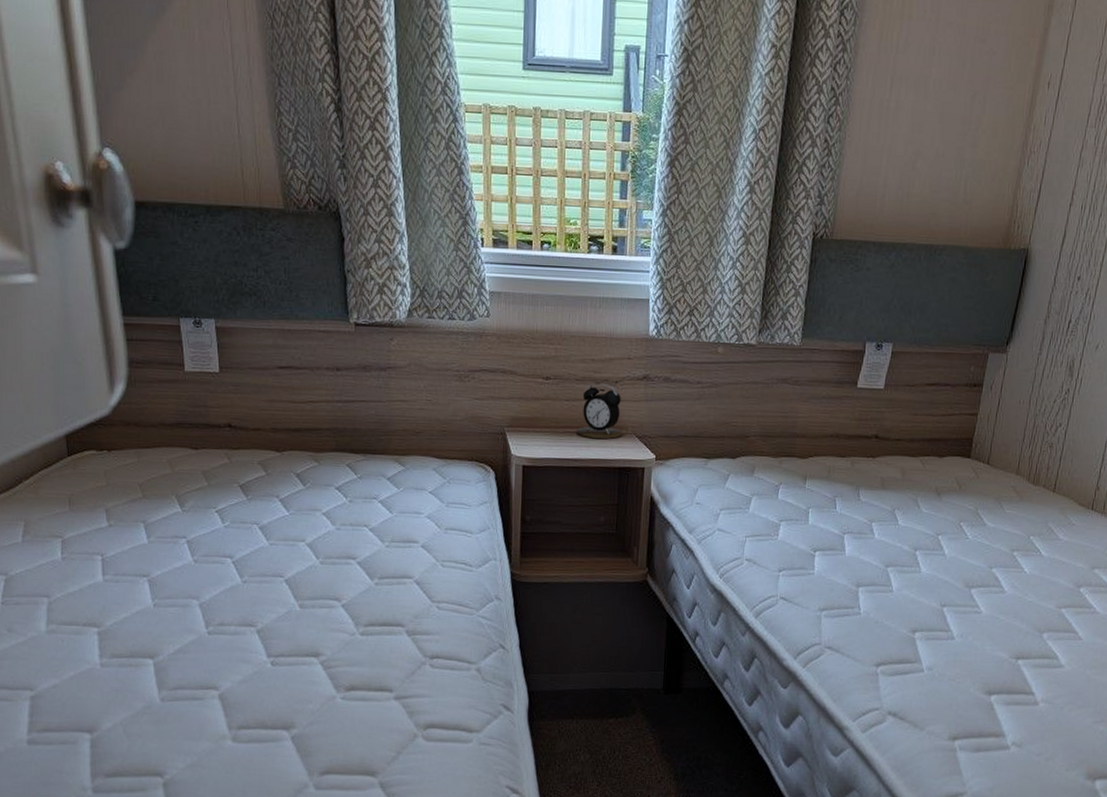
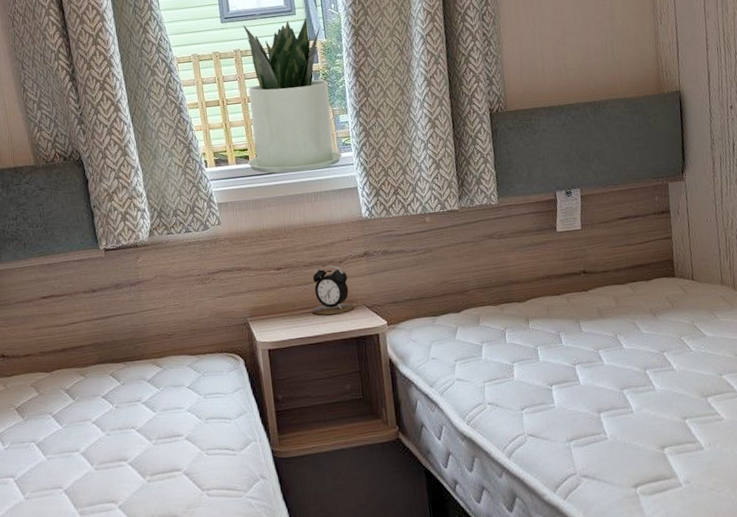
planter: none [530,77,639,272] -> present [243,17,342,174]

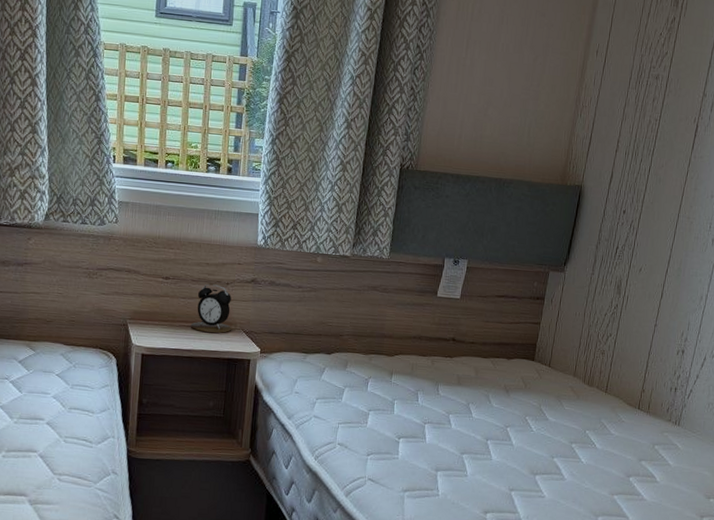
planter: present [243,17,342,174] -> none [155,25,254,189]

